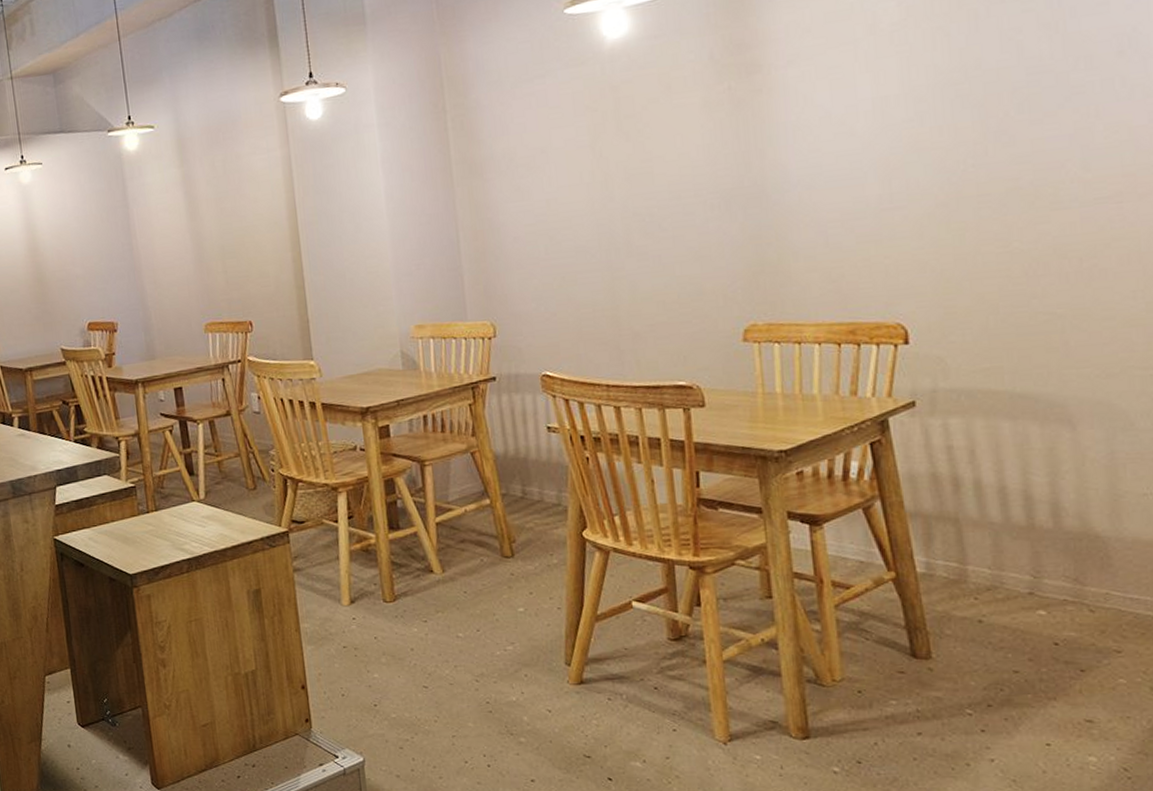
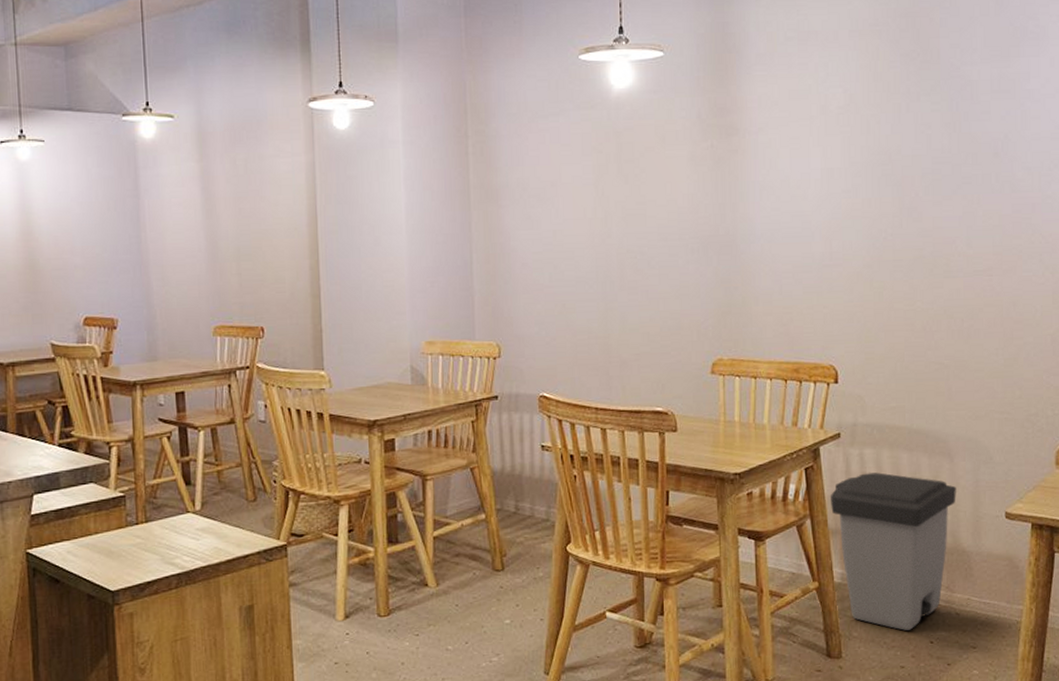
trash can: none [905,445,1083,629] -> present [830,472,956,631]

